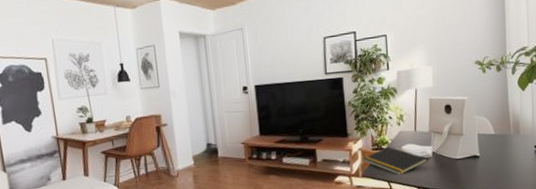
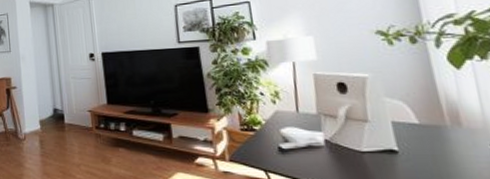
notepad: present [363,147,428,175] -> none [229,128,320,165]

